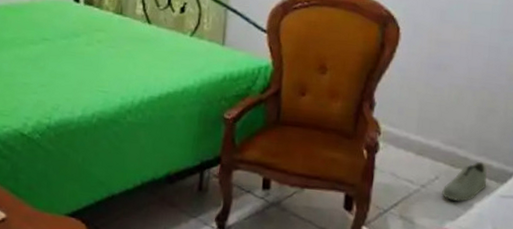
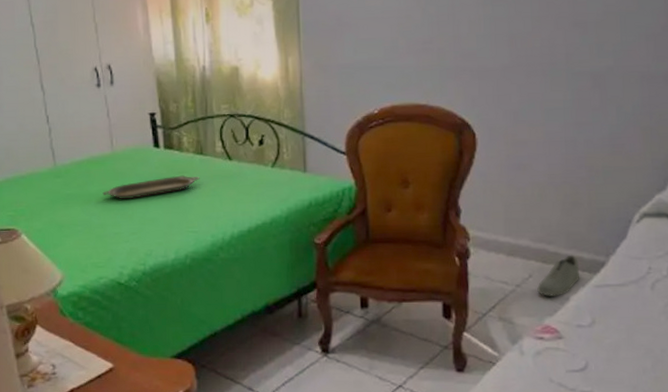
serving tray: none [16,33,117,51] -> present [102,175,200,199]

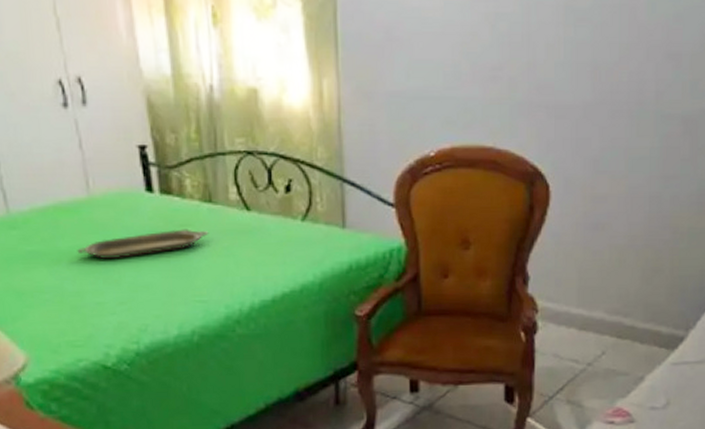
shoe: present [537,254,580,296] -> none [610,328,657,376]

